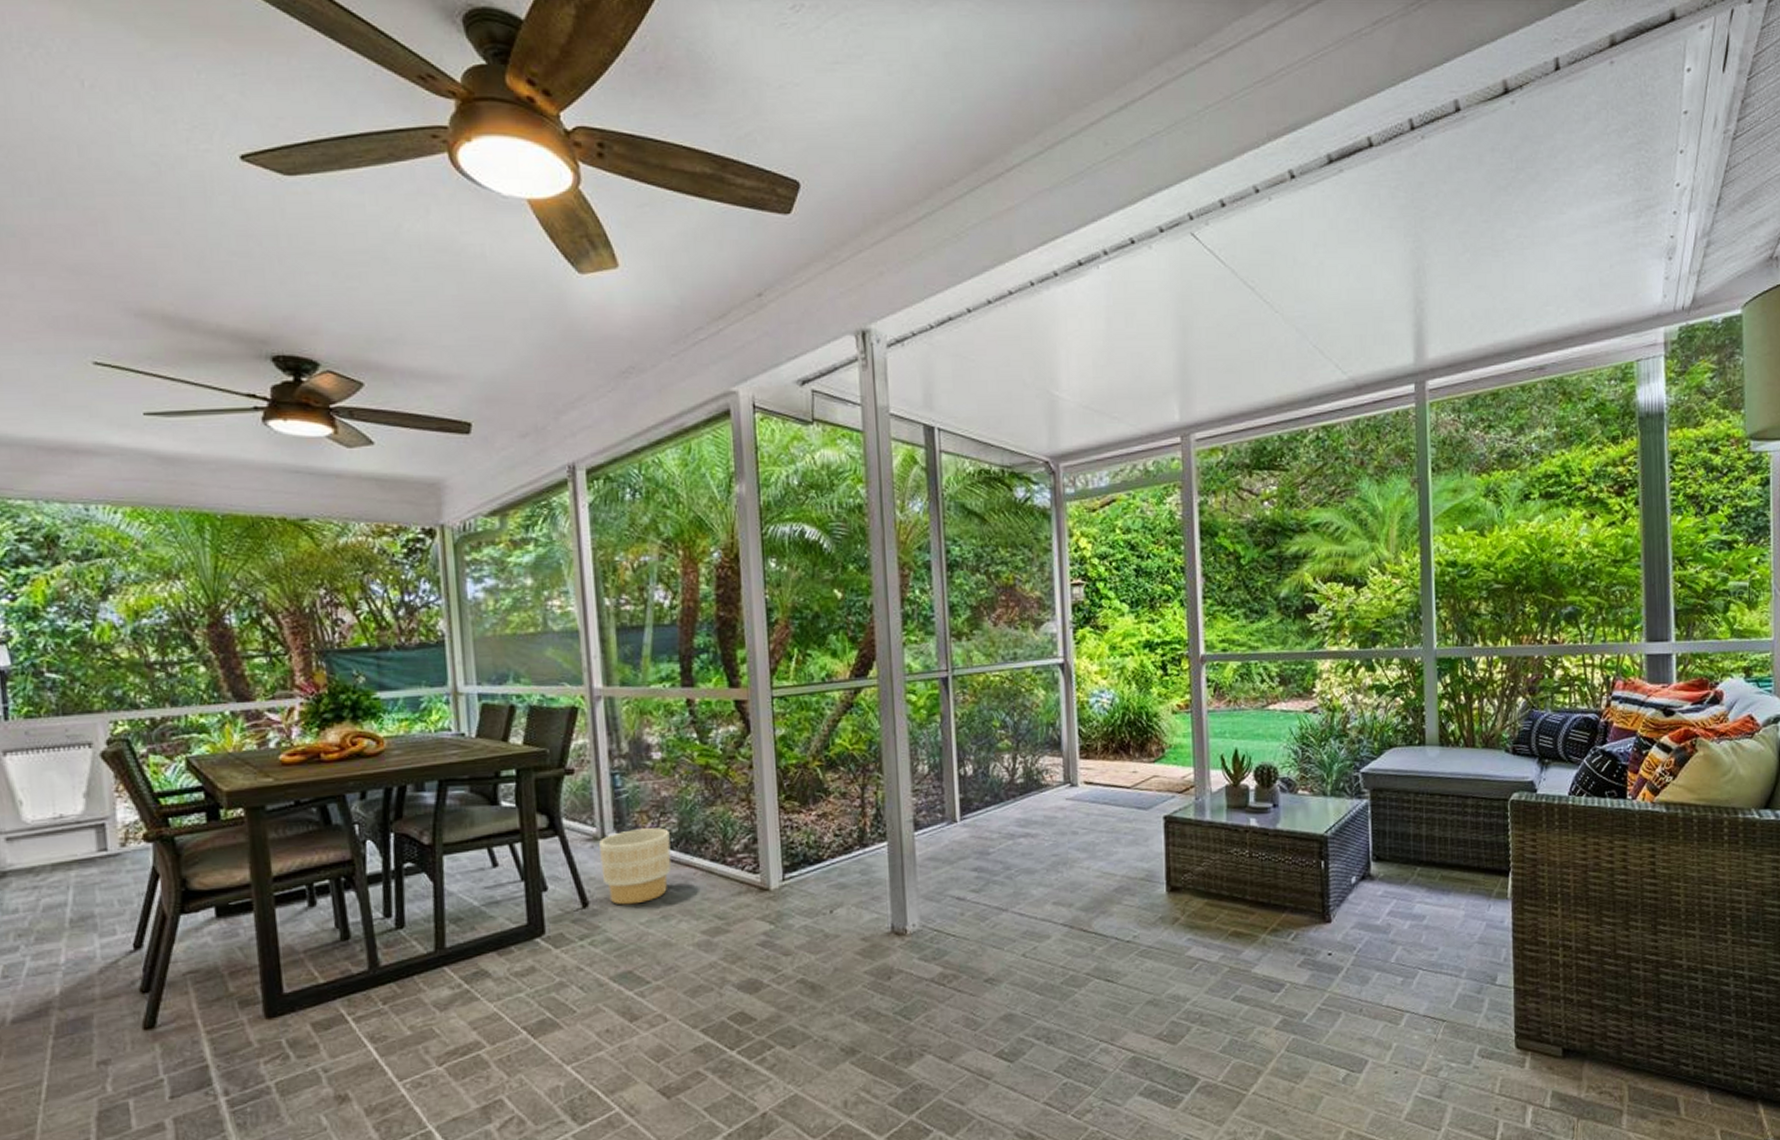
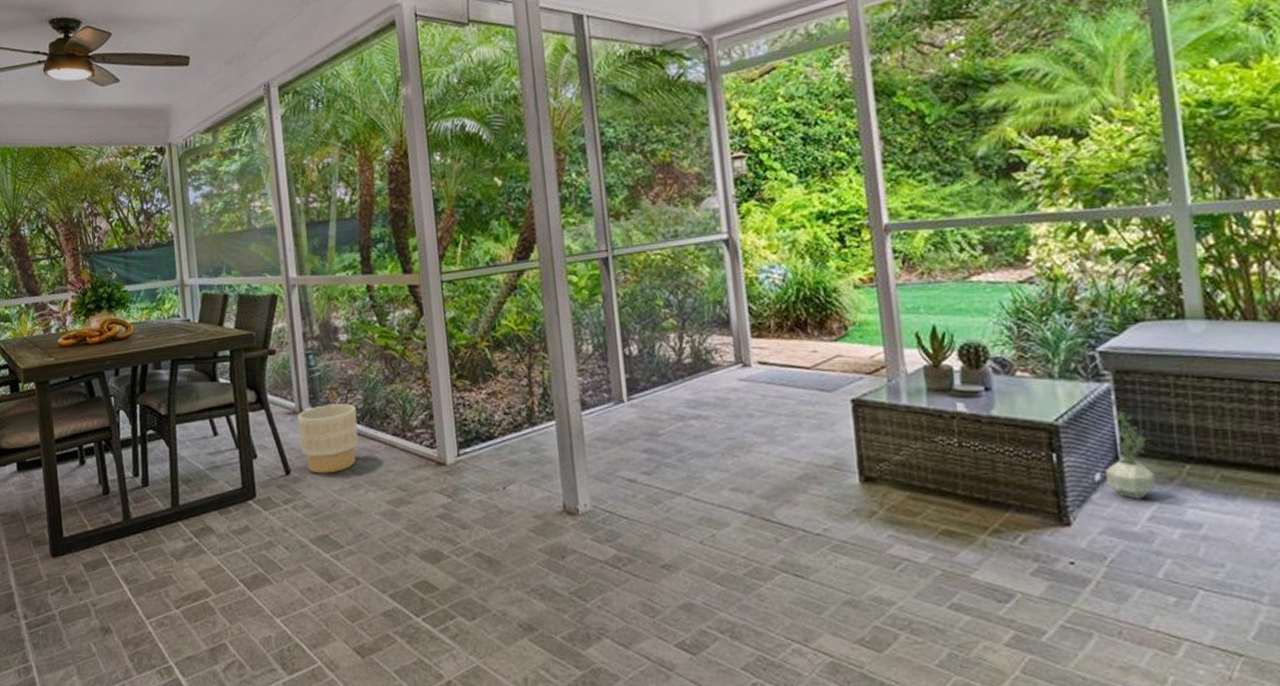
potted plant: none [1360,823,1395,898] -> present [1105,410,1156,500]

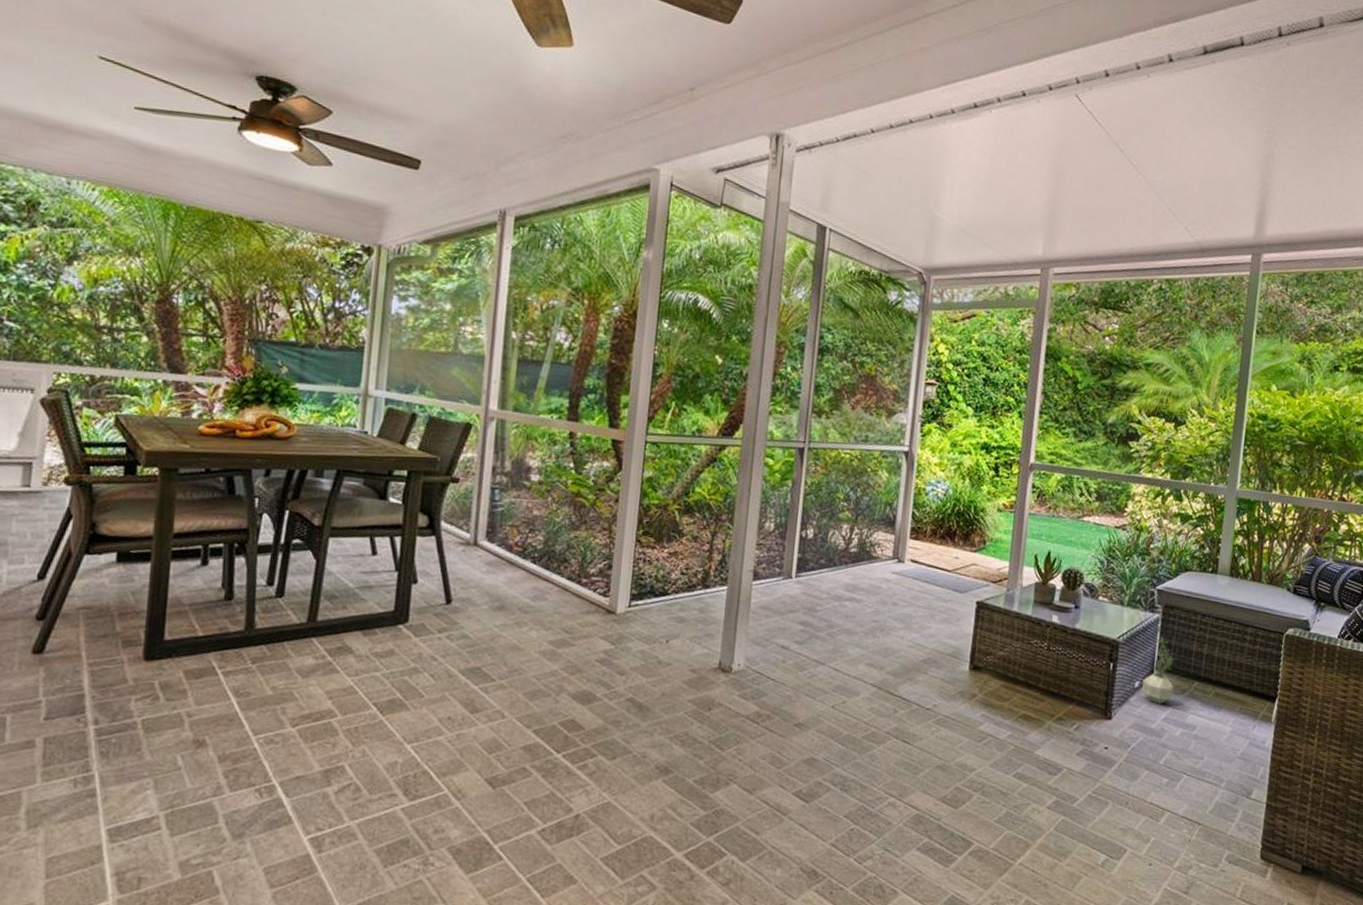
planter: present [298,403,359,474] -> none [468,540,535,608]

